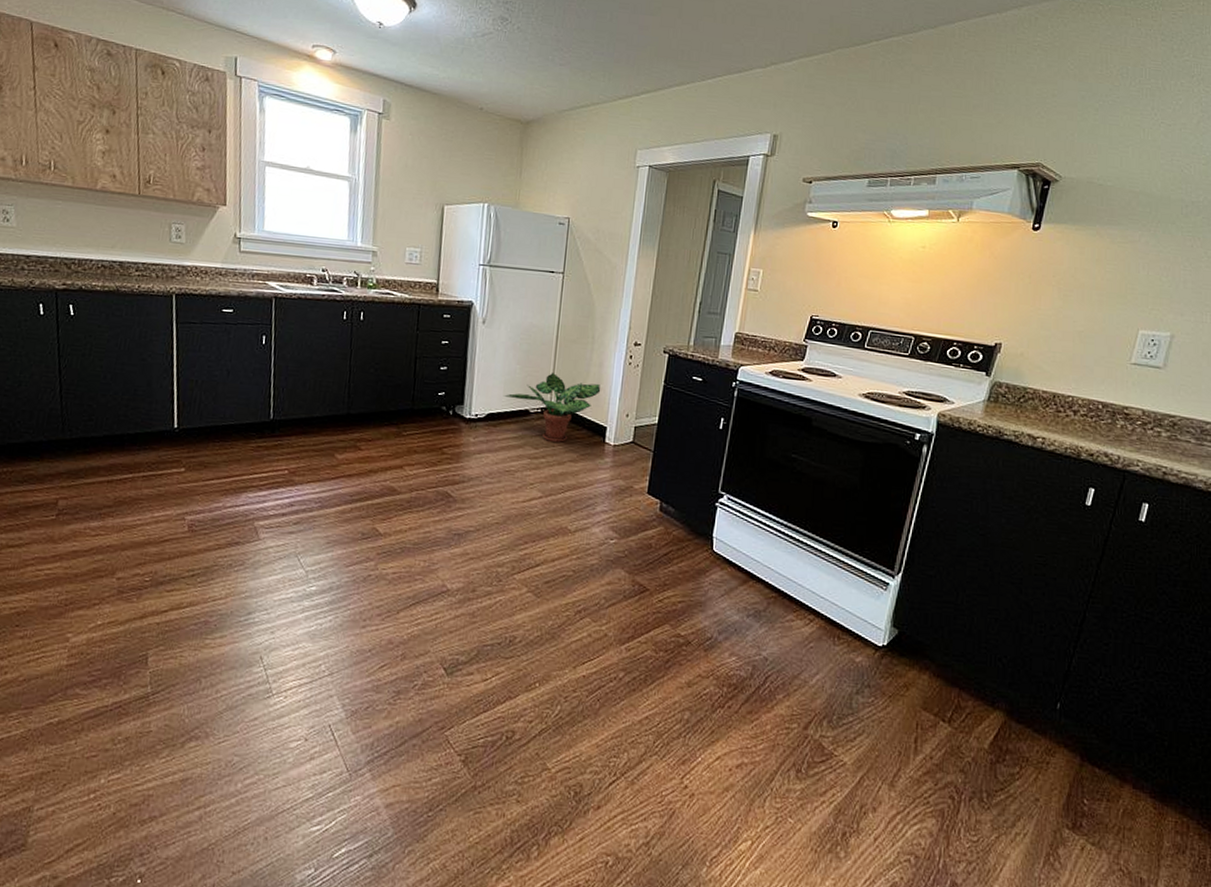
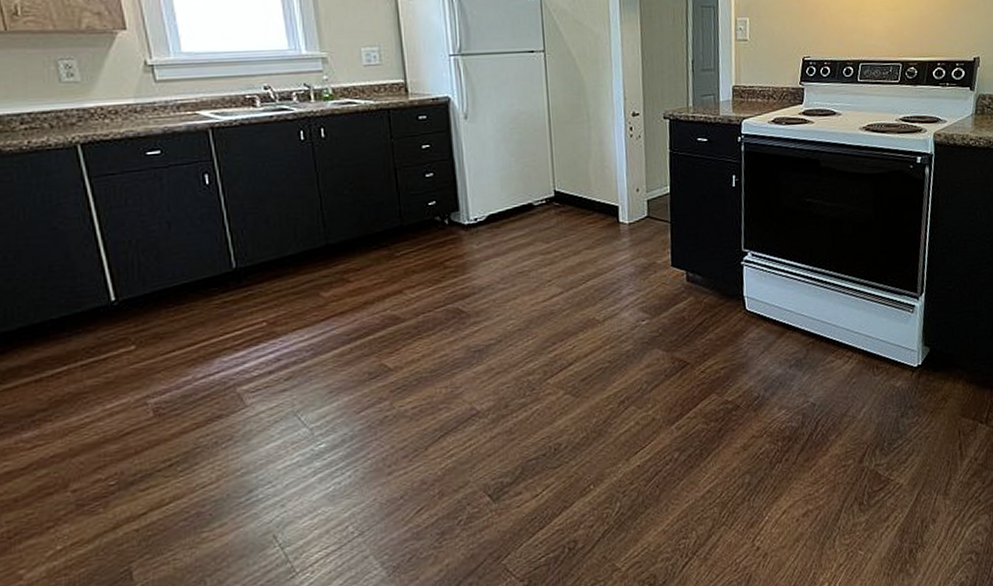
potted plant: present [504,373,601,442] -> none [503,159,606,232]

